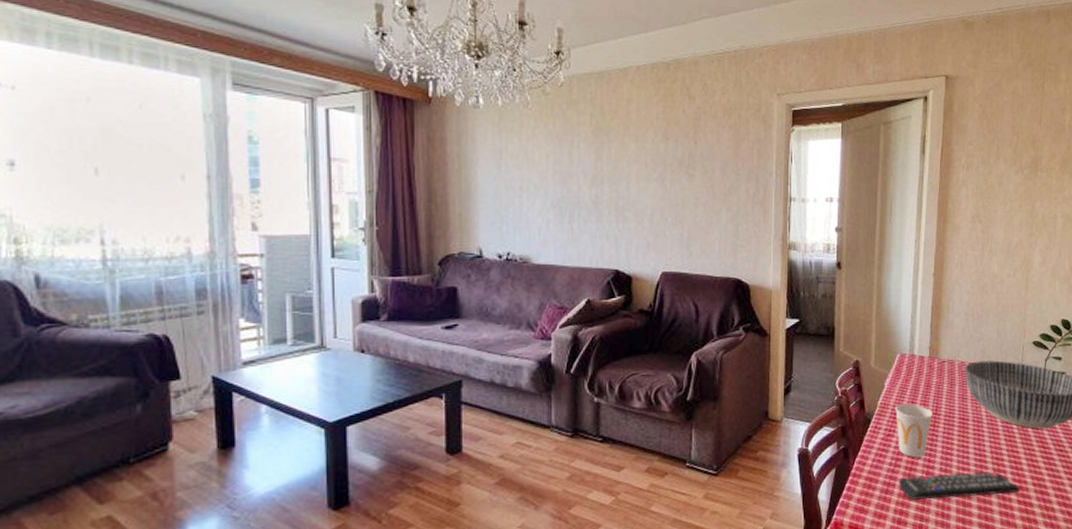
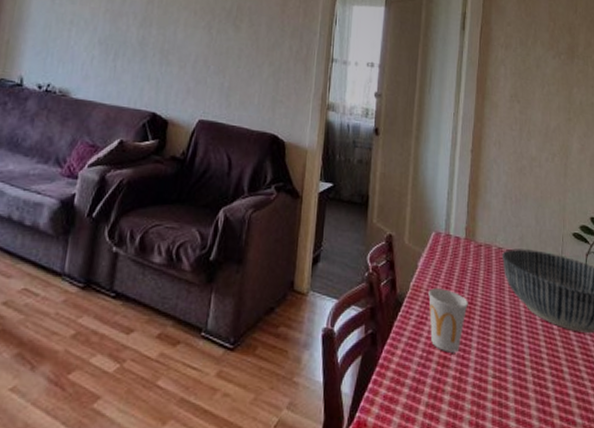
remote control: present [898,471,1020,500] -> none [429,374,562,407]

